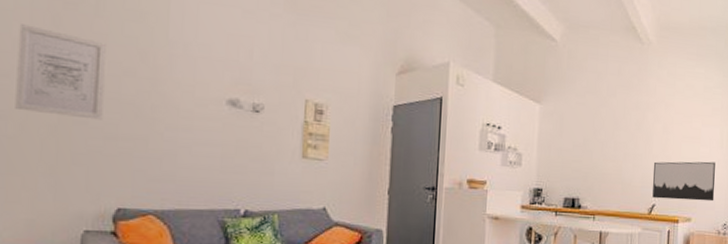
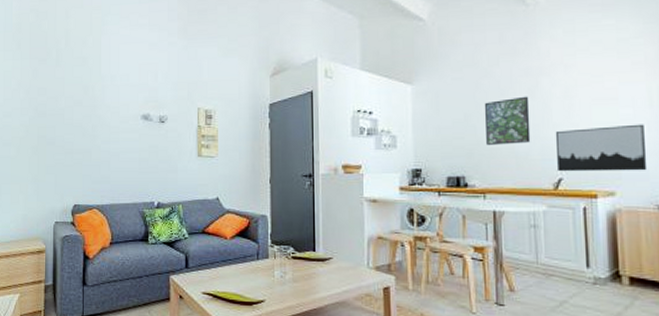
wall art: present [15,24,106,120] -> none [14,79,63,140]
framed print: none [600,127,637,171] -> present [484,96,531,145]

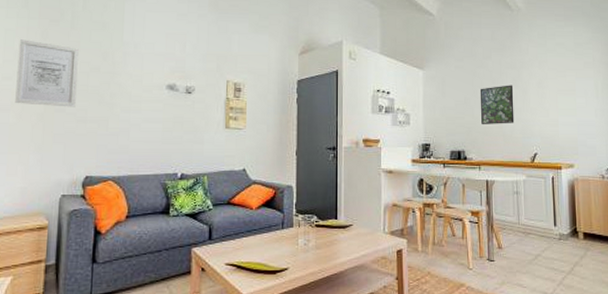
wall art: none [14,79,63,140] -> present [15,39,79,107]
wall art: present [555,124,648,172] -> none [532,111,595,148]

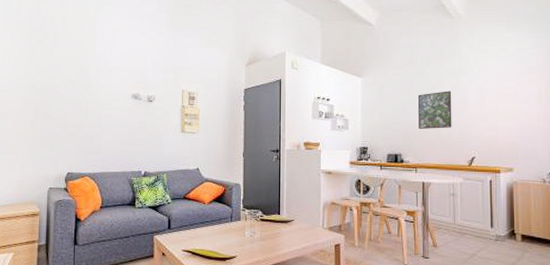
wall art: present [15,39,79,107] -> none [12,58,60,115]

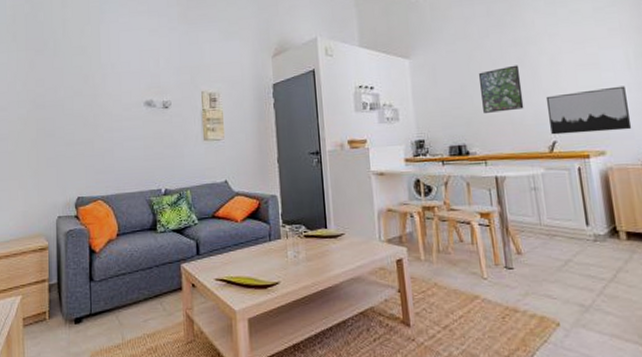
wall art: none [470,116,537,152] -> present [545,86,632,135]

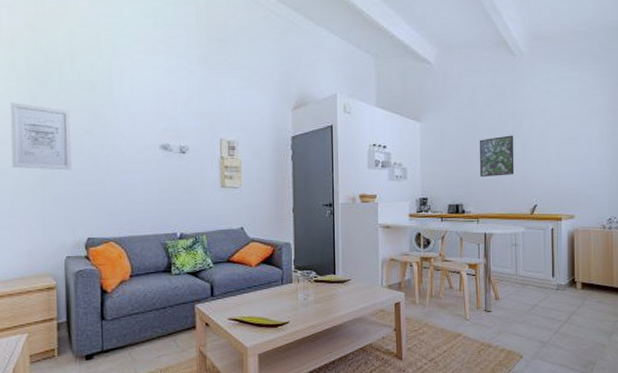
wall art: none [11,71,64,133] -> present [10,102,72,170]
wall art: present [545,86,632,135] -> none [533,160,597,199]

